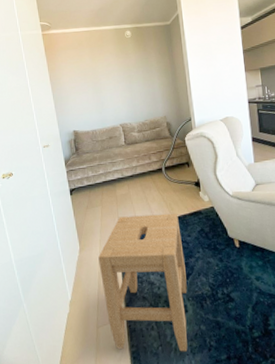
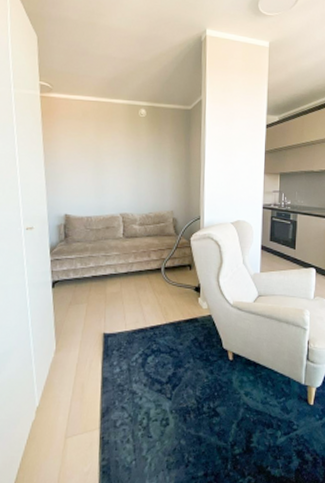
stool: present [98,213,188,352] -> none [76,317,173,467]

